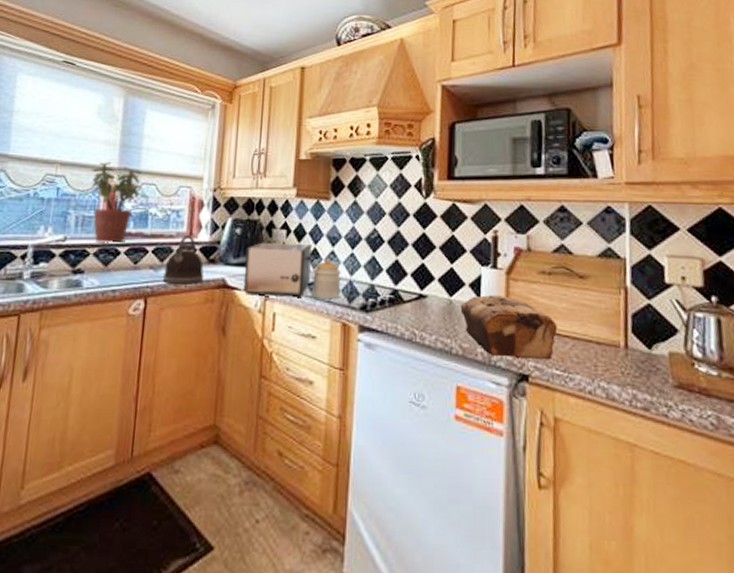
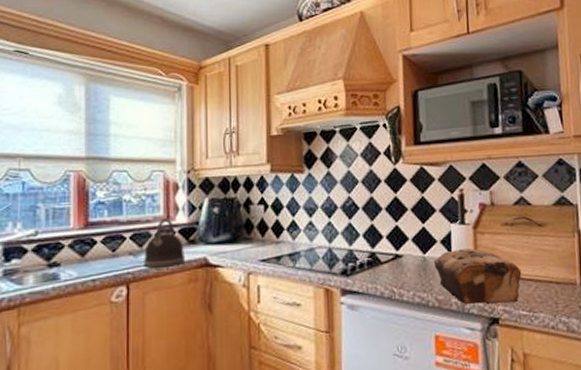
potted plant: present [91,161,144,243] -> none [58,151,115,234]
toaster: present [243,242,314,299] -> none [225,217,293,272]
jar: present [312,259,341,300] -> none [293,229,321,269]

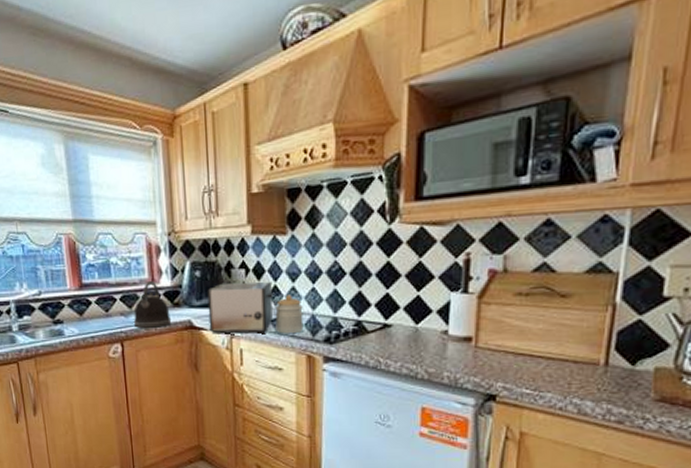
toaster: none [225,217,293,272] -> present [207,282,275,335]
jar: none [293,229,321,269] -> present [275,295,304,334]
bread loaf: present [433,248,522,305] -> none [426,319,531,380]

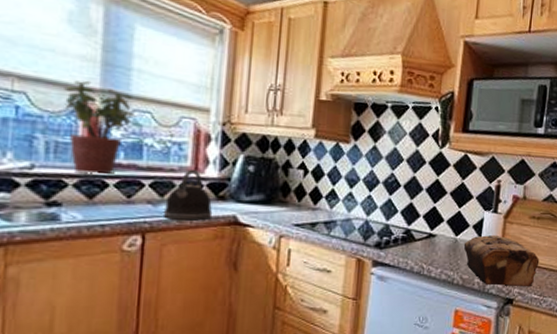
potted plant: none [49,213,101,295] -> present [64,80,136,175]
toaster: present [207,282,275,335] -> none [256,181,331,236]
jar: present [275,295,304,334] -> none [329,199,358,238]
bread loaf: none [426,319,531,380] -> present [463,234,540,286]

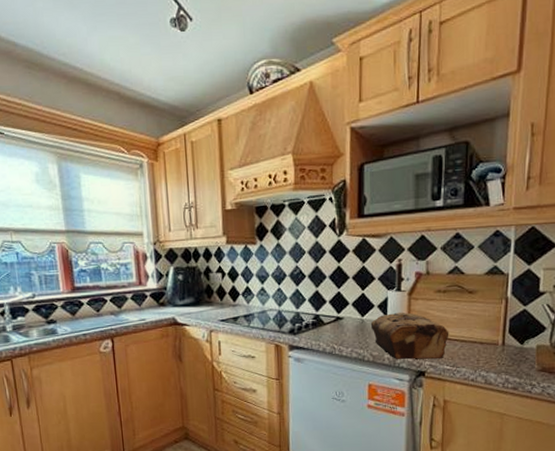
potted plant: present [64,80,136,175] -> none [43,225,93,297]
kettle: present [163,168,213,221] -> none [122,283,158,326]

